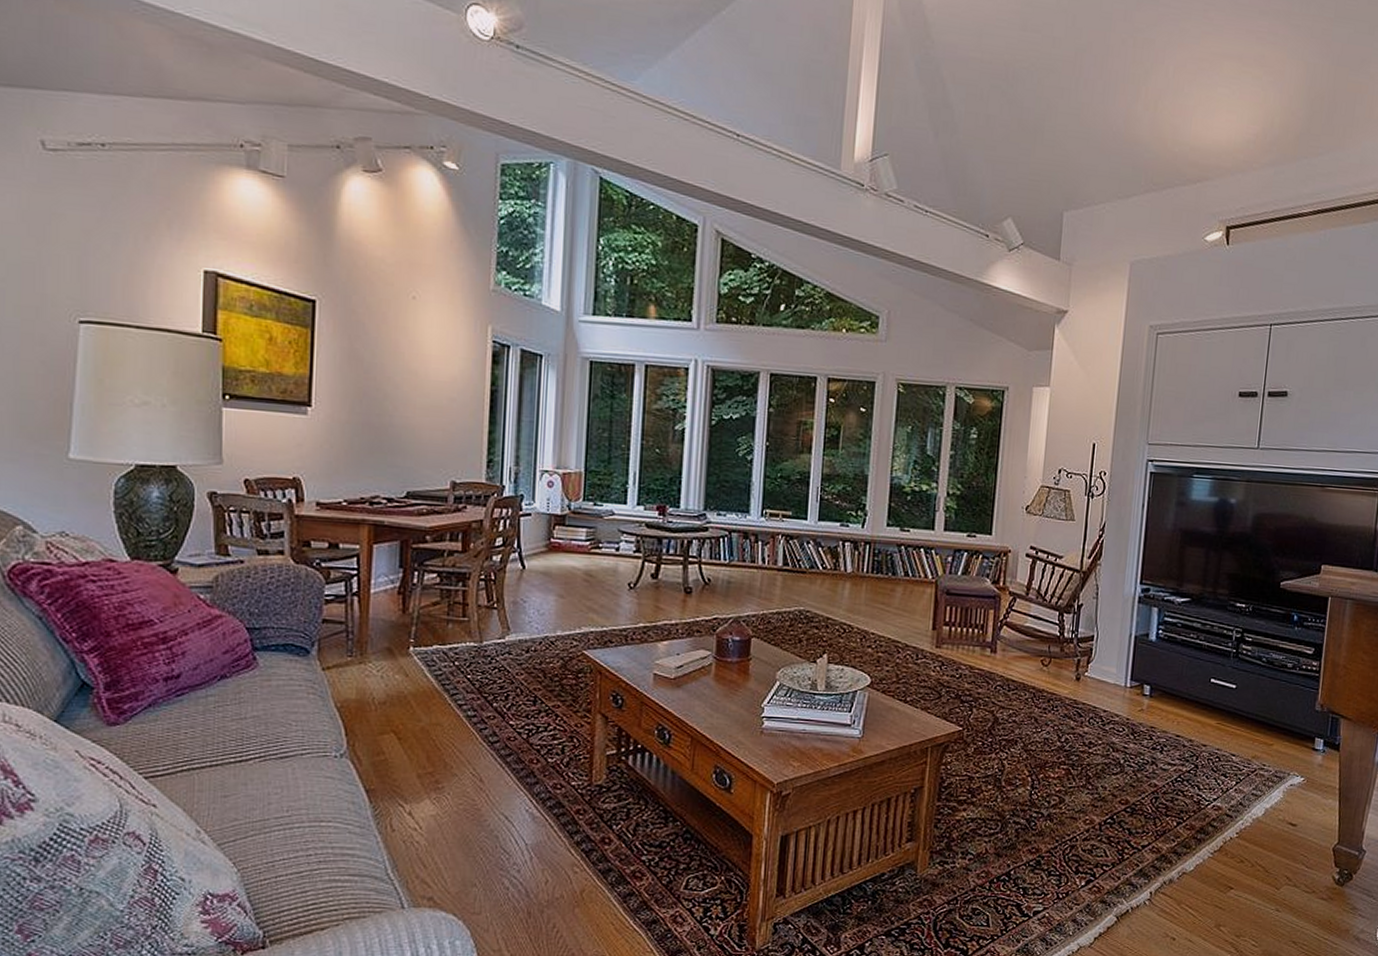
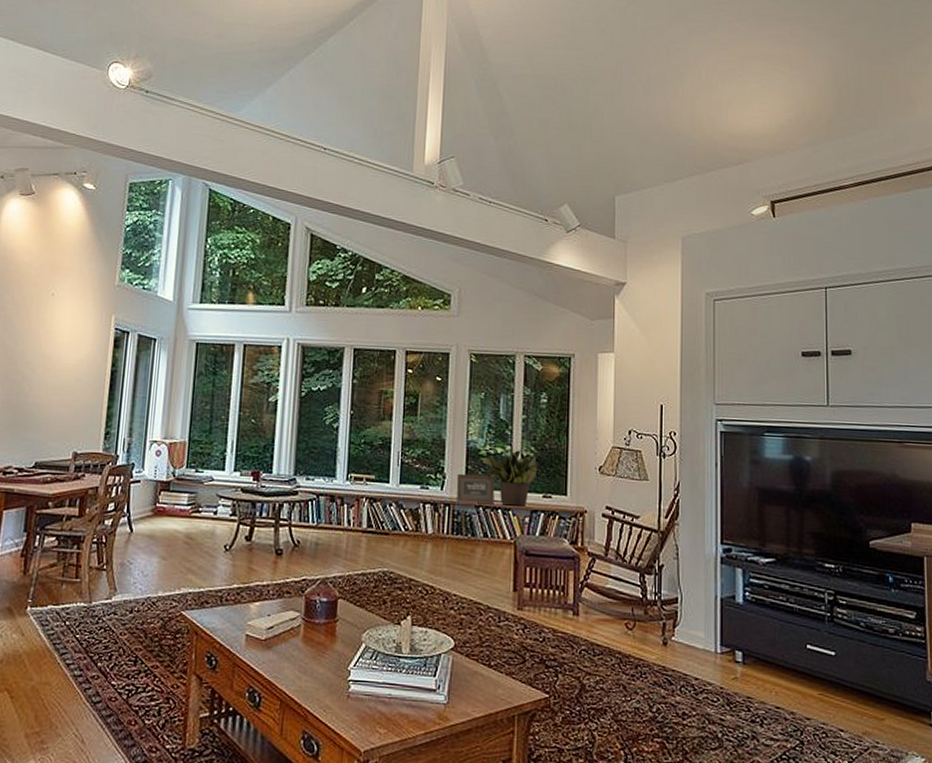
picture frame: none [878,511,919,542] -> present [456,473,495,503]
potted plant: none [905,482,966,546] -> present [481,445,540,506]

